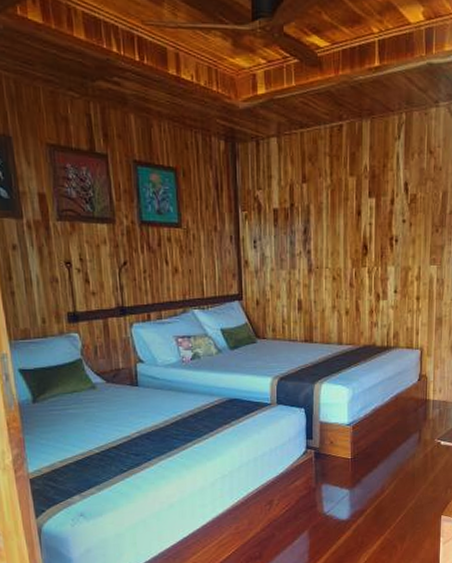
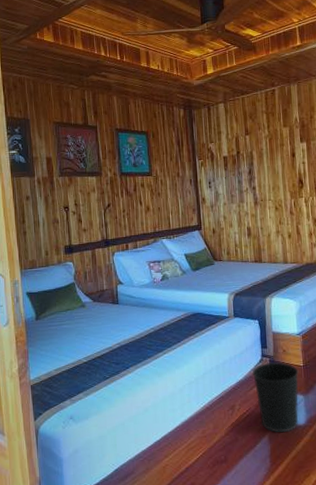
wastebasket: none [294,454,346,529] -> present [252,361,299,433]

